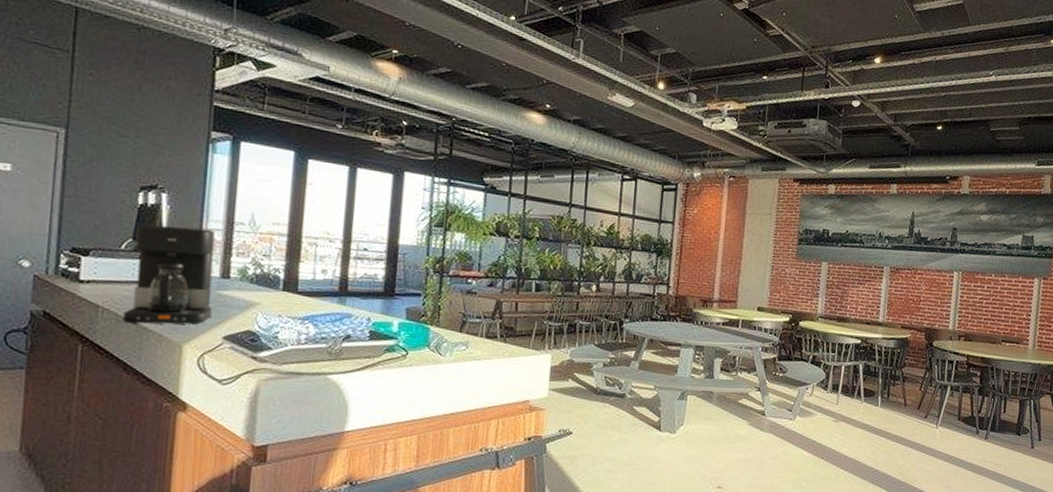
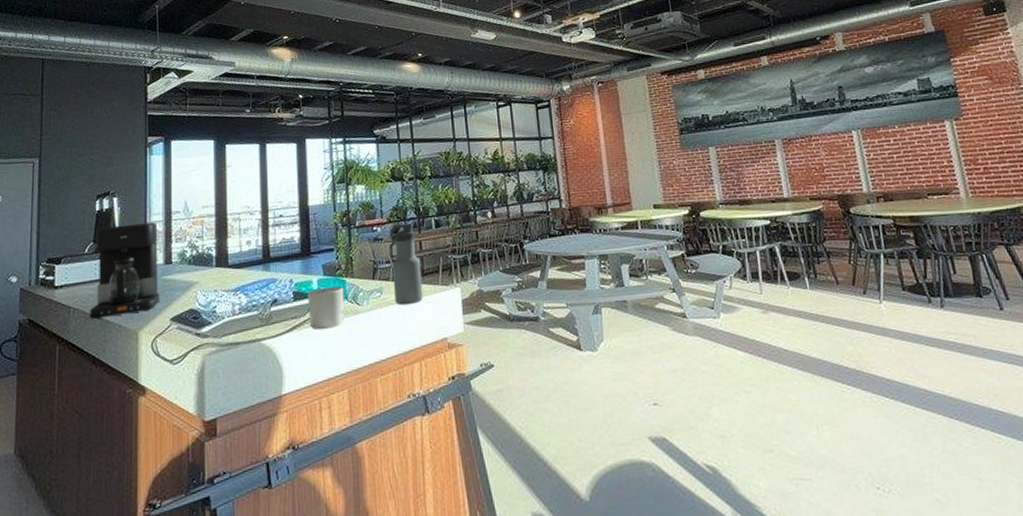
mug: none [384,331,427,375] -> present [308,286,345,331]
water bottle: none [481,281,515,364] -> present [389,223,423,306]

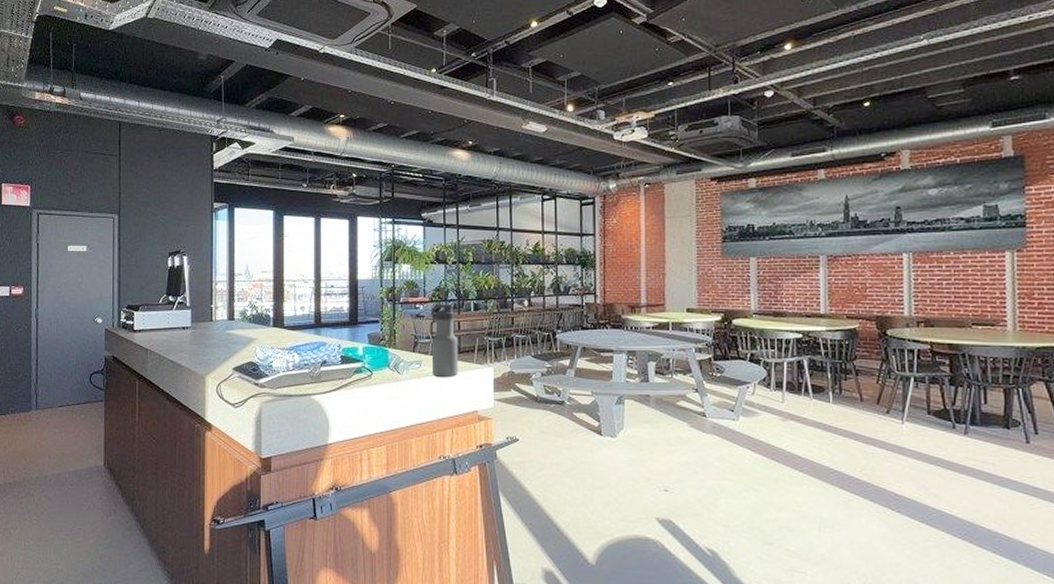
coffee maker: present [90,222,160,319] -> none [164,281,224,361]
mug: present [308,286,345,331] -> none [354,354,387,392]

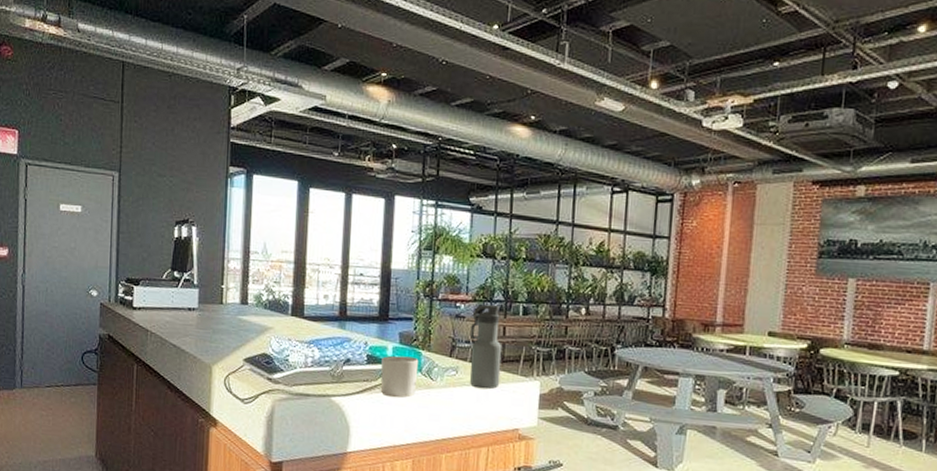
mug: none [354,354,387,392] -> present [380,355,419,399]

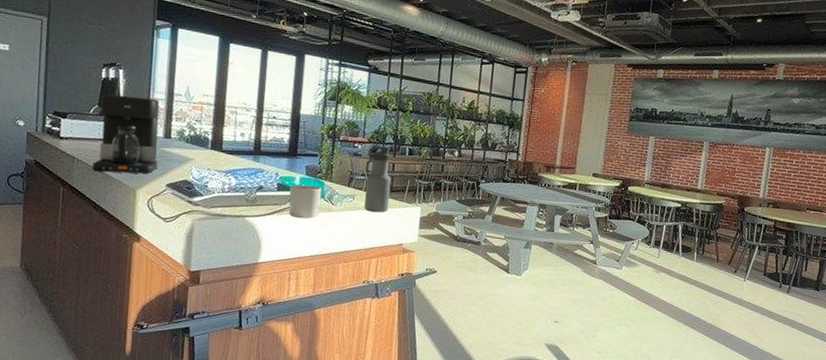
coffee maker: none [166,255,235,348] -> present [92,94,160,174]

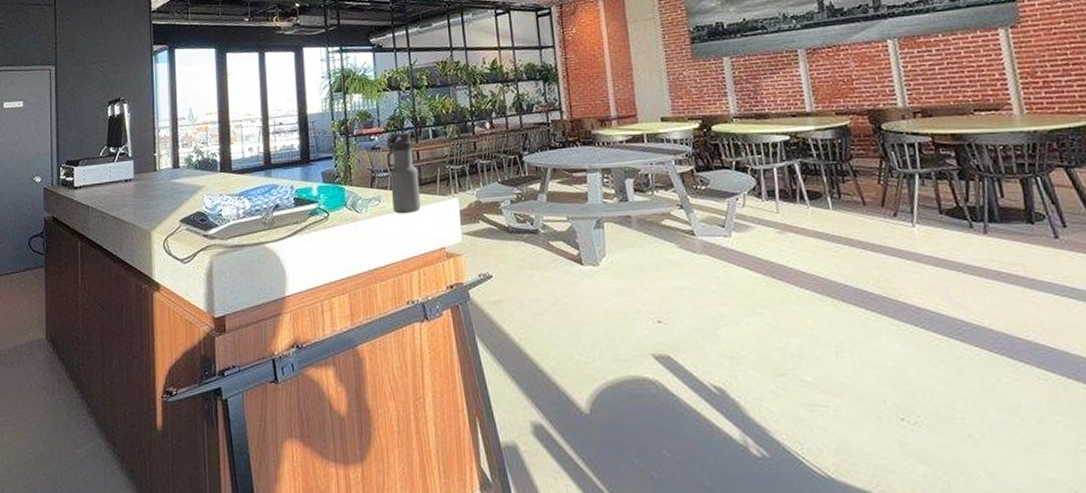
coffee maker: present [92,94,160,174] -> none [107,128,170,218]
mug: present [288,184,322,219] -> none [308,193,344,236]

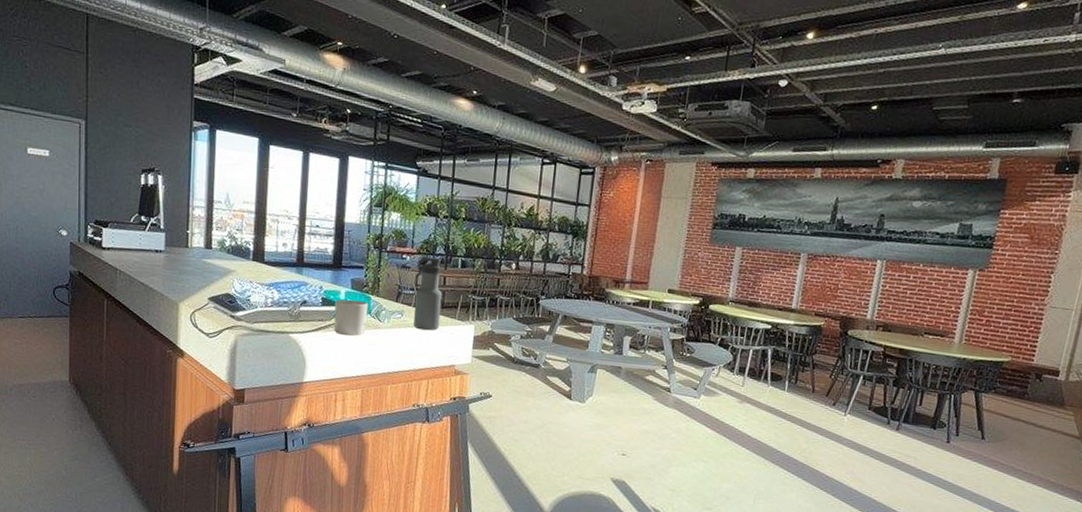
mug: none [308,193,344,236] -> present [333,299,369,337]

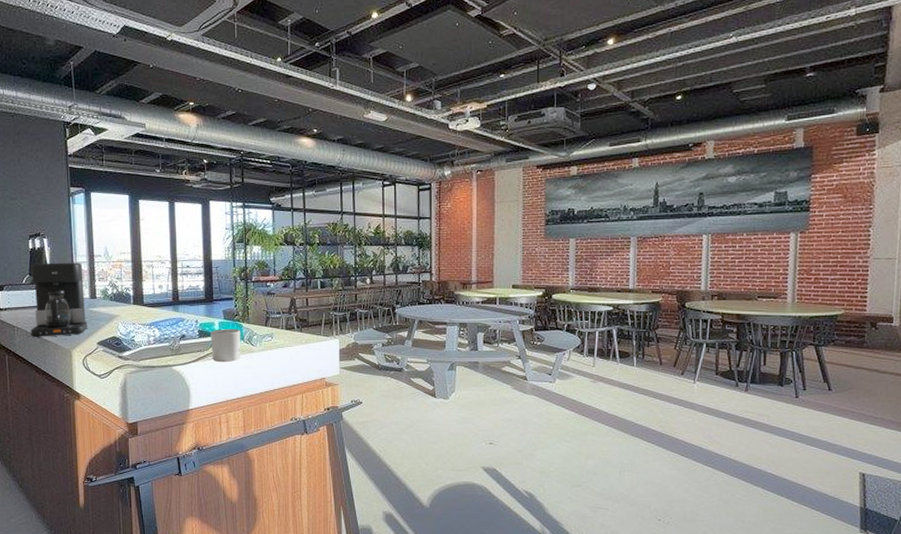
coffee maker: none [135,201,200,287] -> present [31,263,88,337]
water bottle: present [414,257,443,331] -> none [280,283,307,349]

